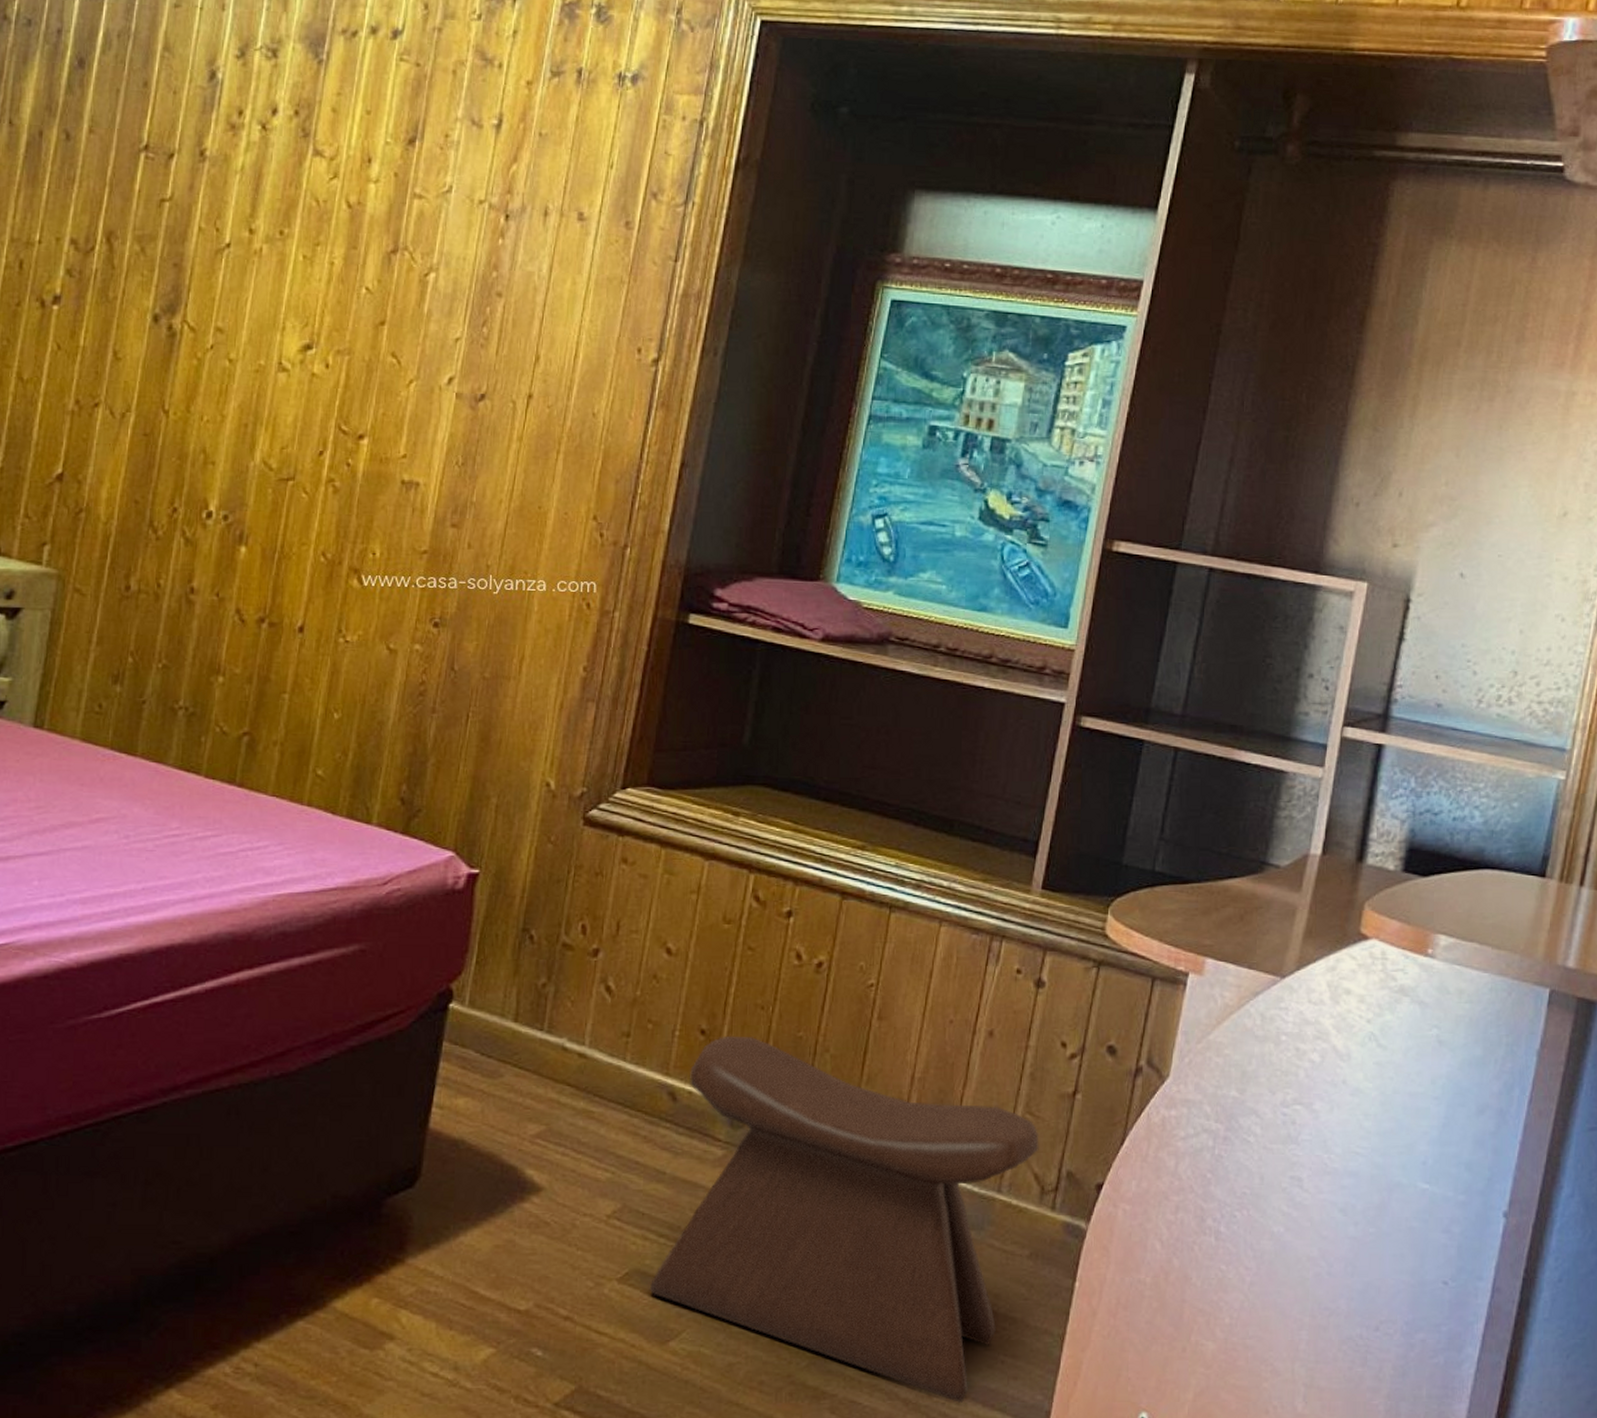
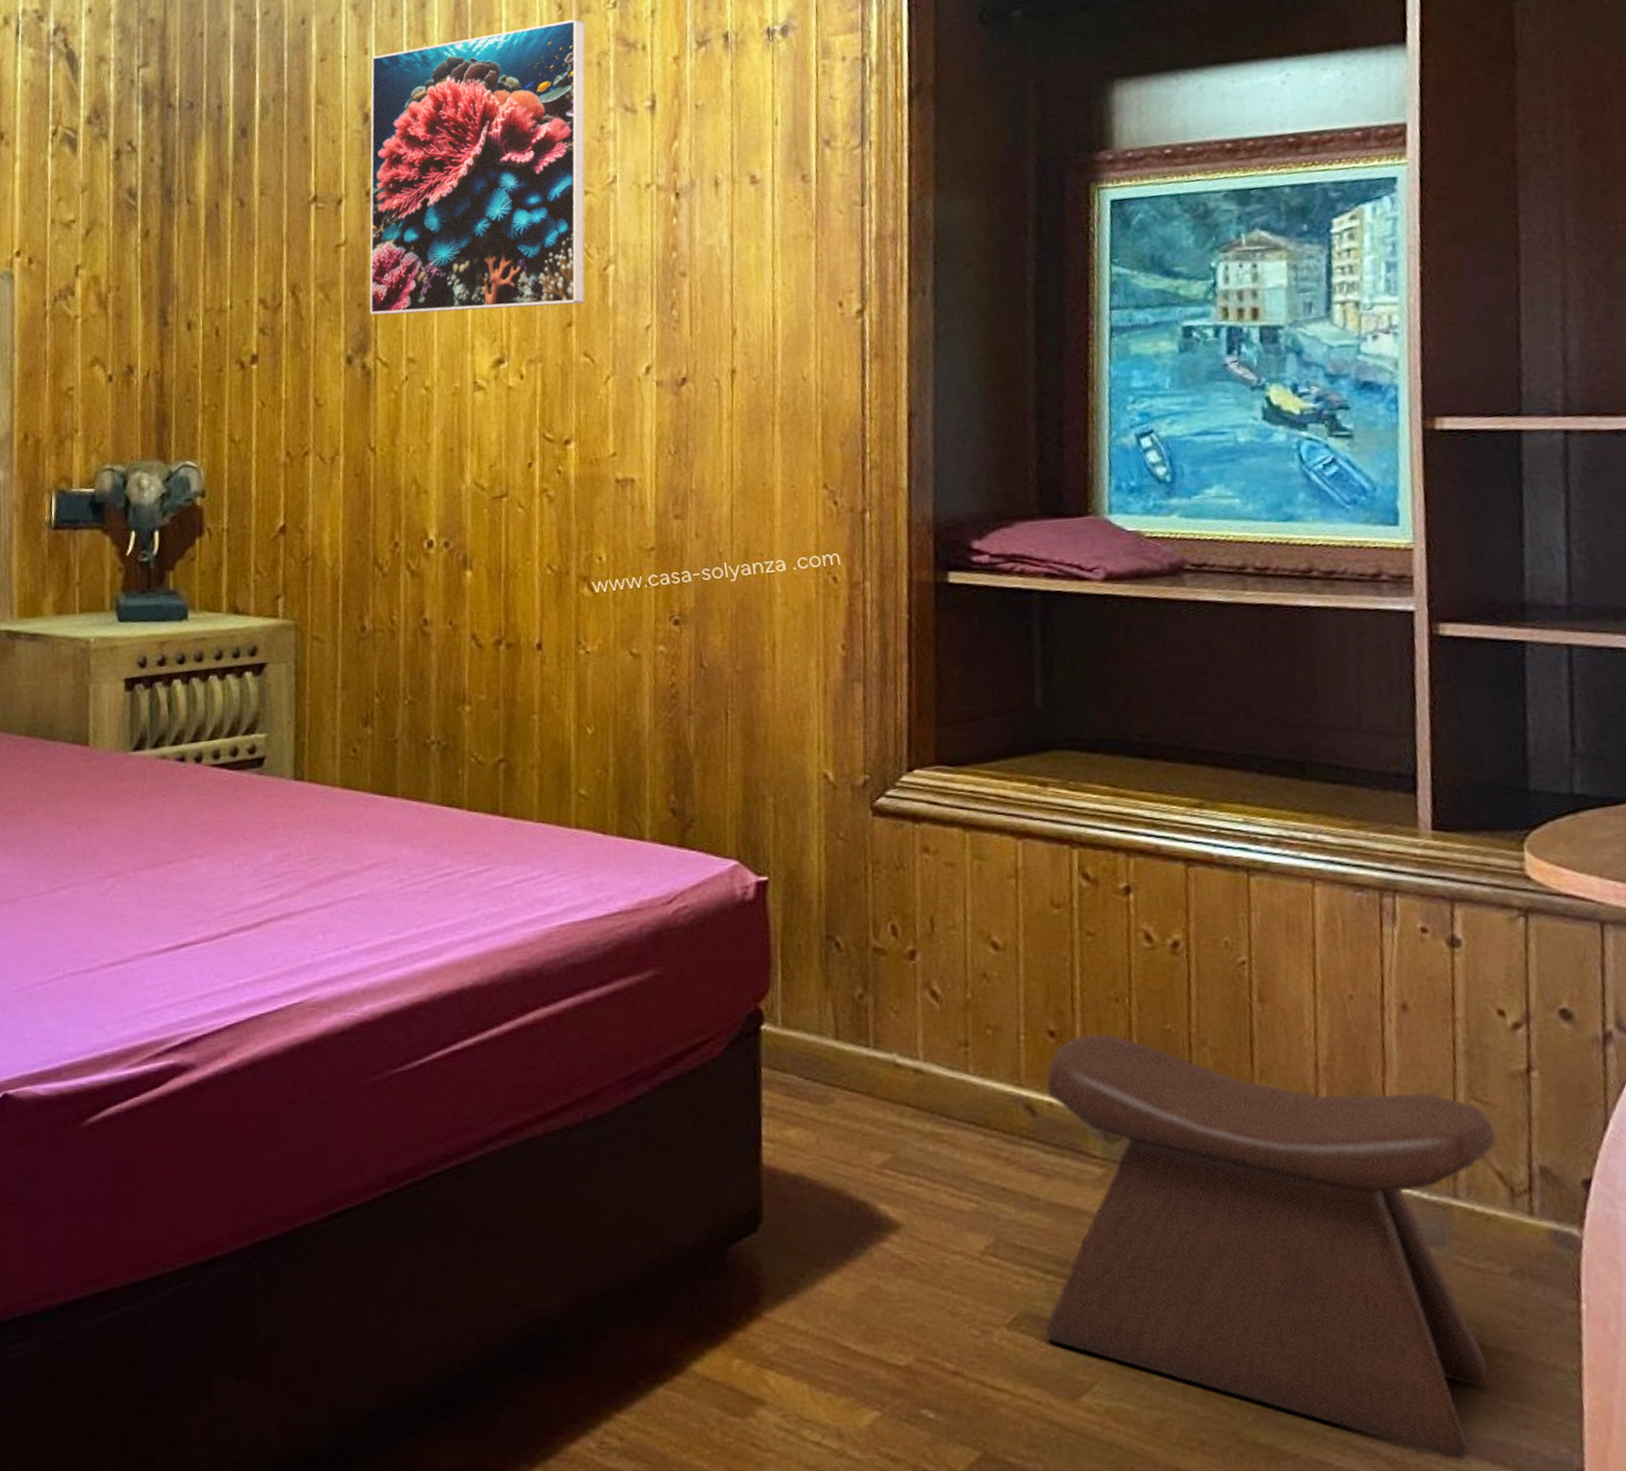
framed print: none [185,14,447,305] -> present [369,19,586,316]

